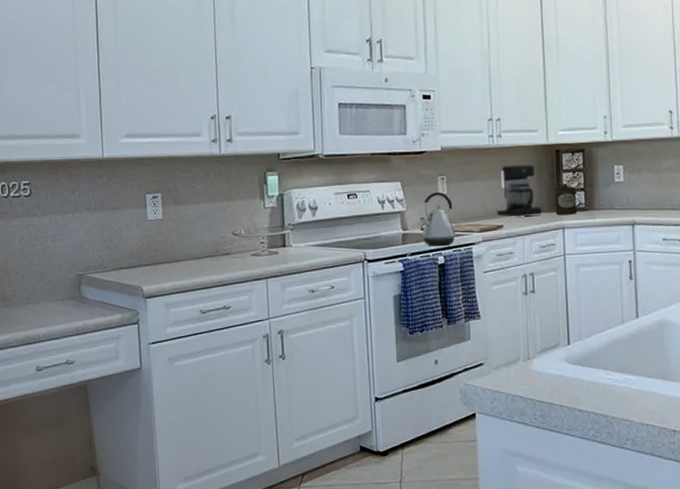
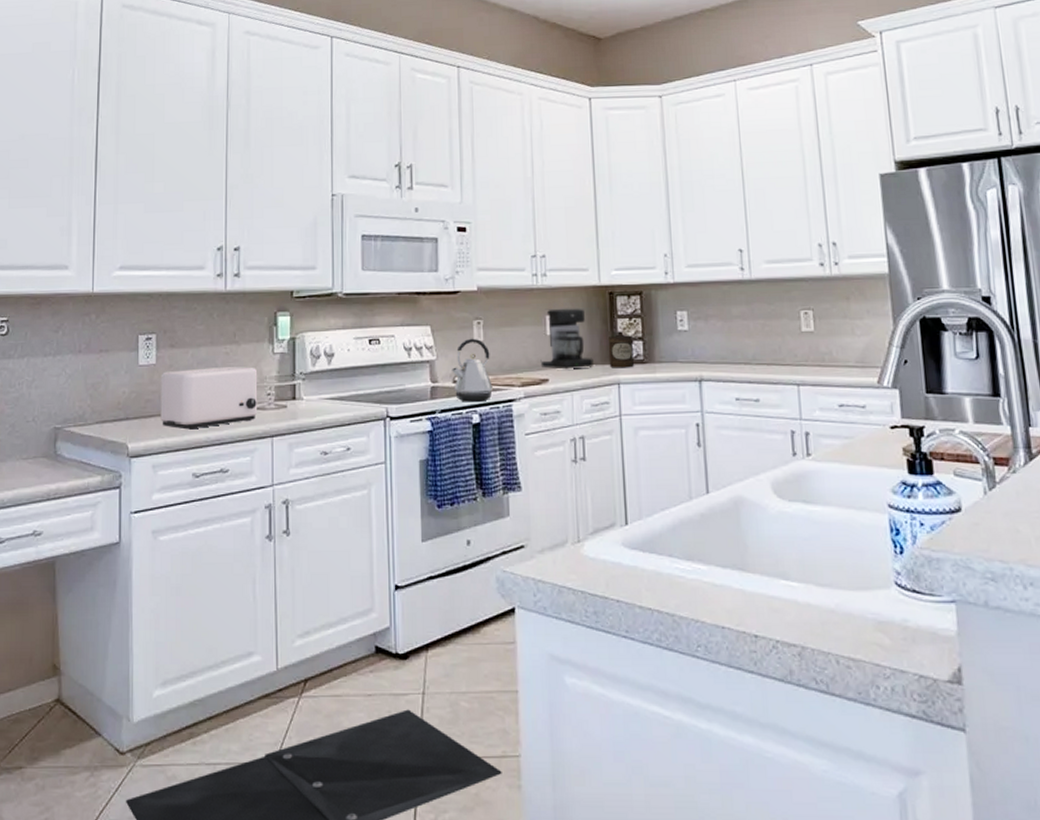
toaster: none [167,219,253,274] -> present [160,366,258,430]

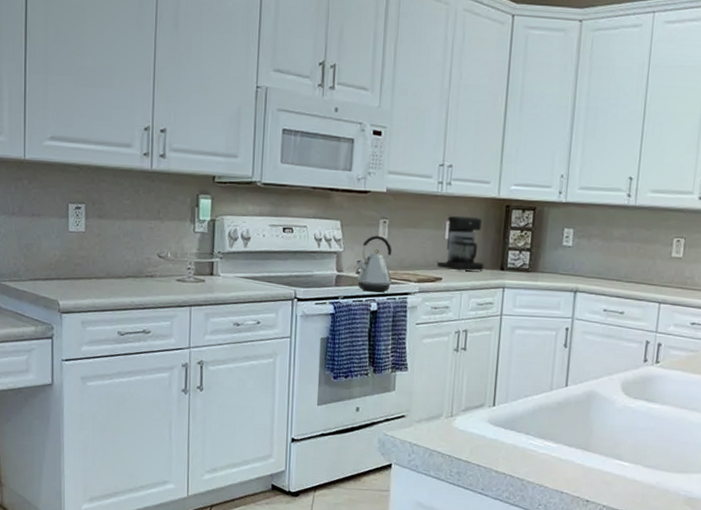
toaster: present [160,366,258,430] -> none [89,239,179,294]
canister: present [607,331,634,368] -> none [497,241,521,275]

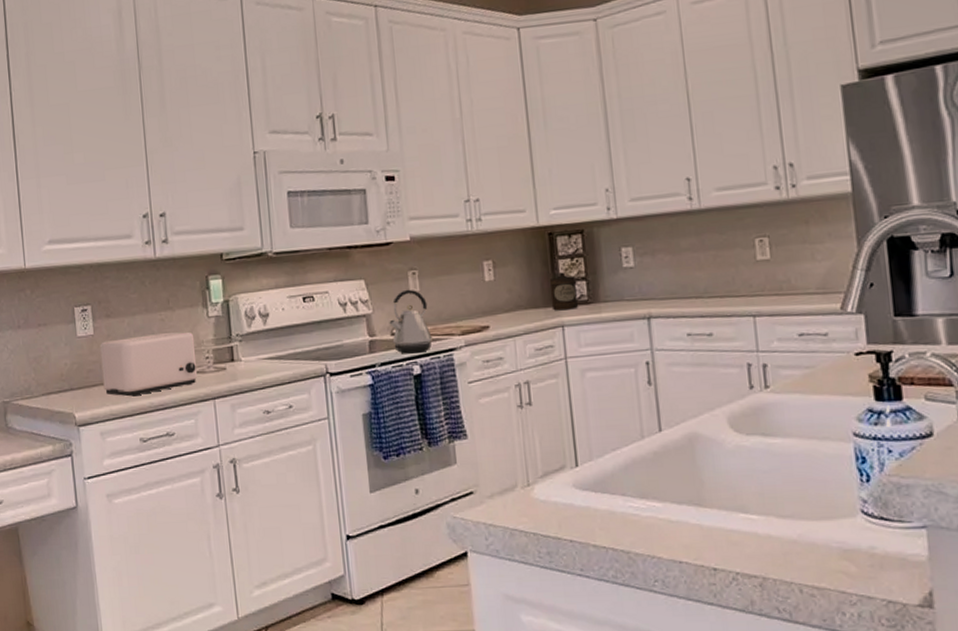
toaster: none [89,239,179,294] -> present [100,332,198,397]
coffee maker: present [436,215,484,272] -> none [480,251,536,316]
canister: none [497,241,521,275] -> present [549,272,578,311]

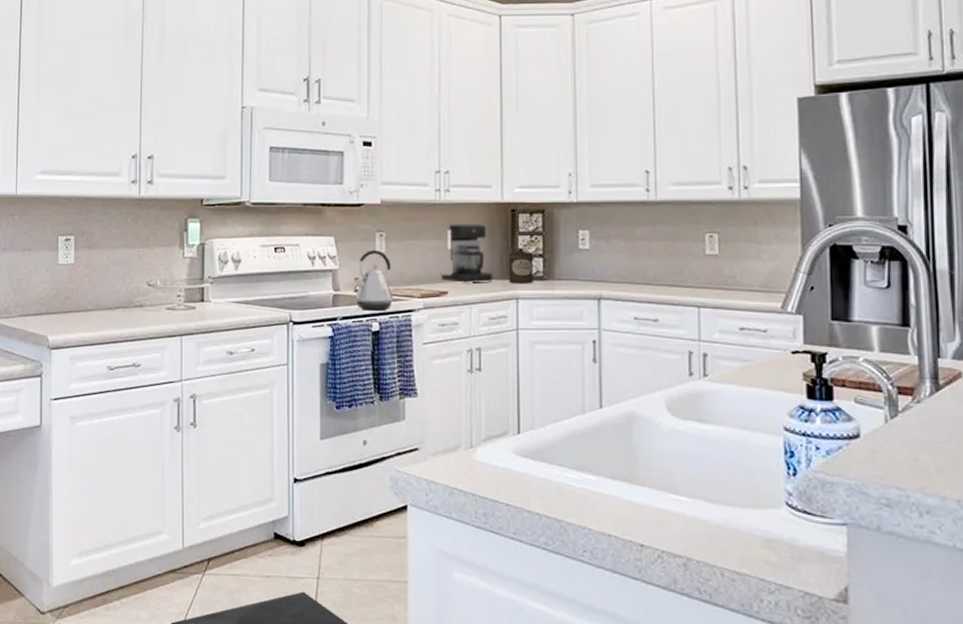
toaster: present [100,332,198,397] -> none [78,268,169,326]
coffee maker: none [480,251,536,316] -> present [440,224,493,283]

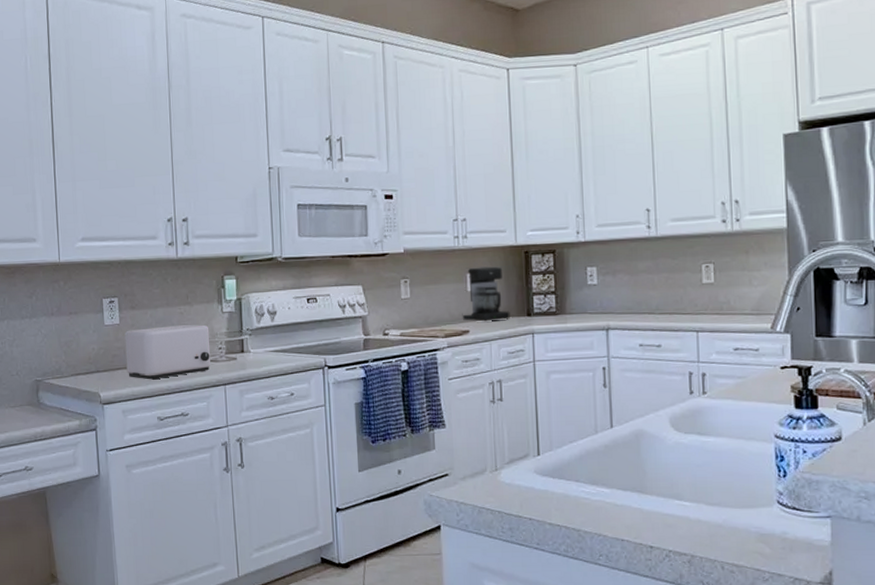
toaster: none [78,268,169,326] -> present [124,324,211,380]
kettle: present [354,249,394,311] -> none [382,295,420,352]
canister: present [508,248,533,284] -> none [523,286,547,320]

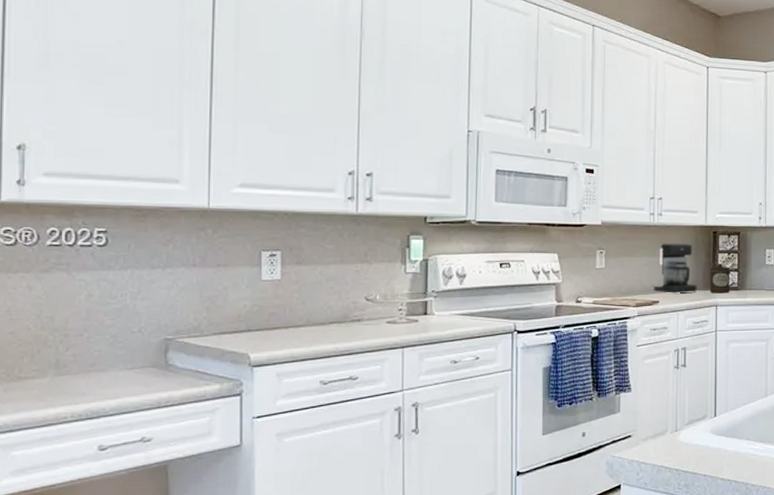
toaster: present [124,324,211,380] -> none [286,283,389,341]
canister: none [523,286,547,320] -> present [709,263,730,293]

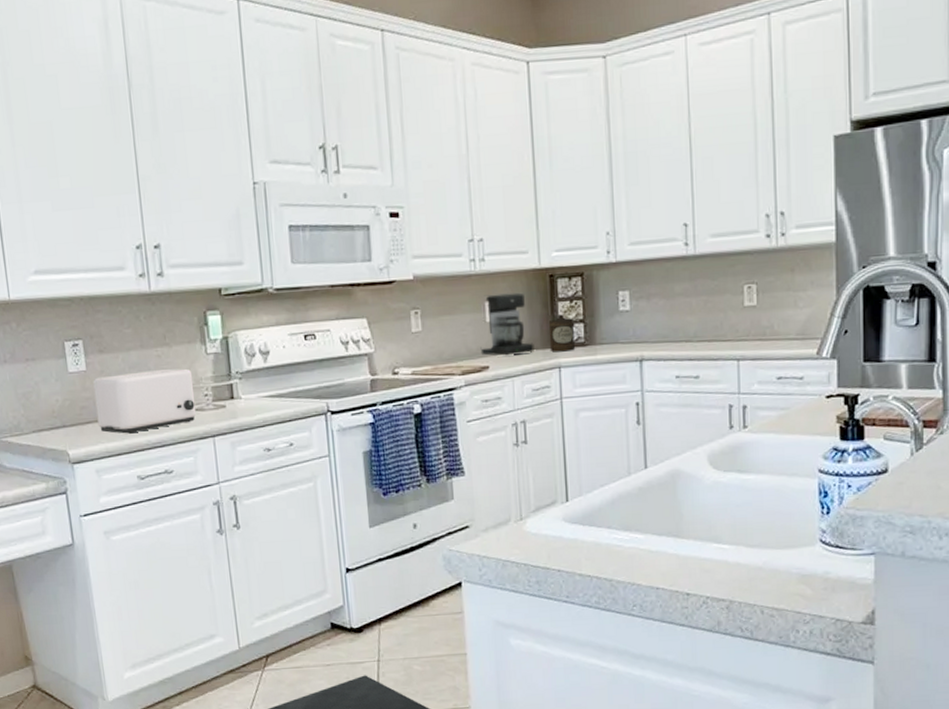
toaster: none [286,283,389,341] -> present [93,368,197,434]

